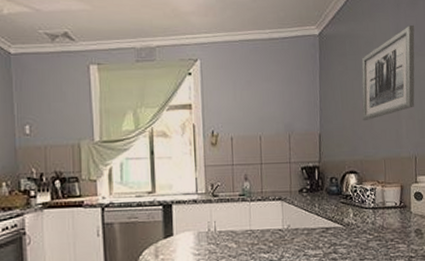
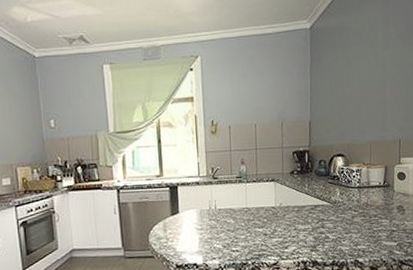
wall art: present [361,24,415,121] -> none [349,14,403,108]

